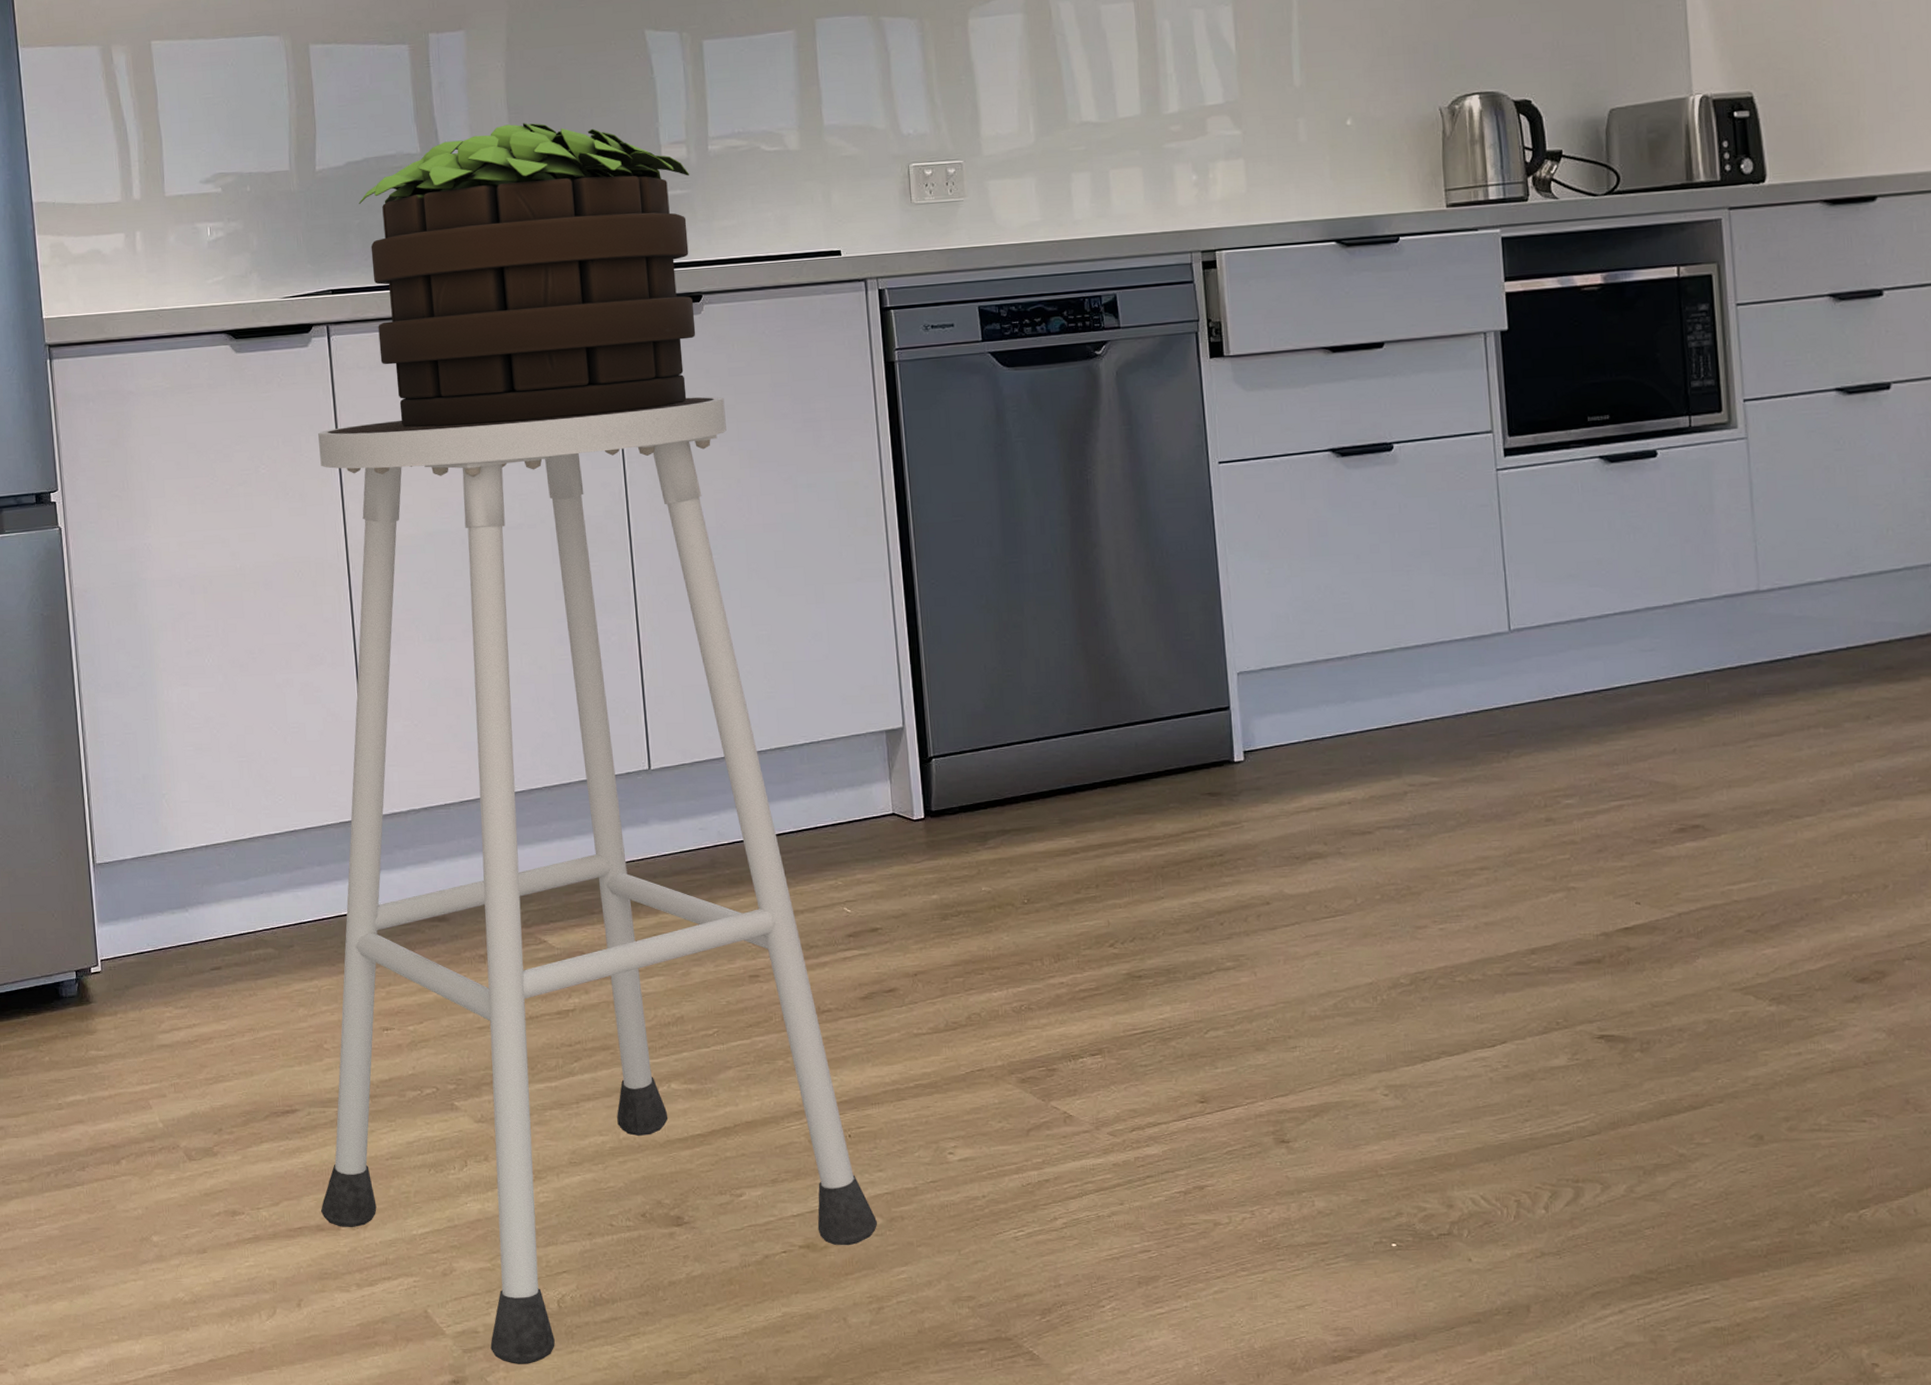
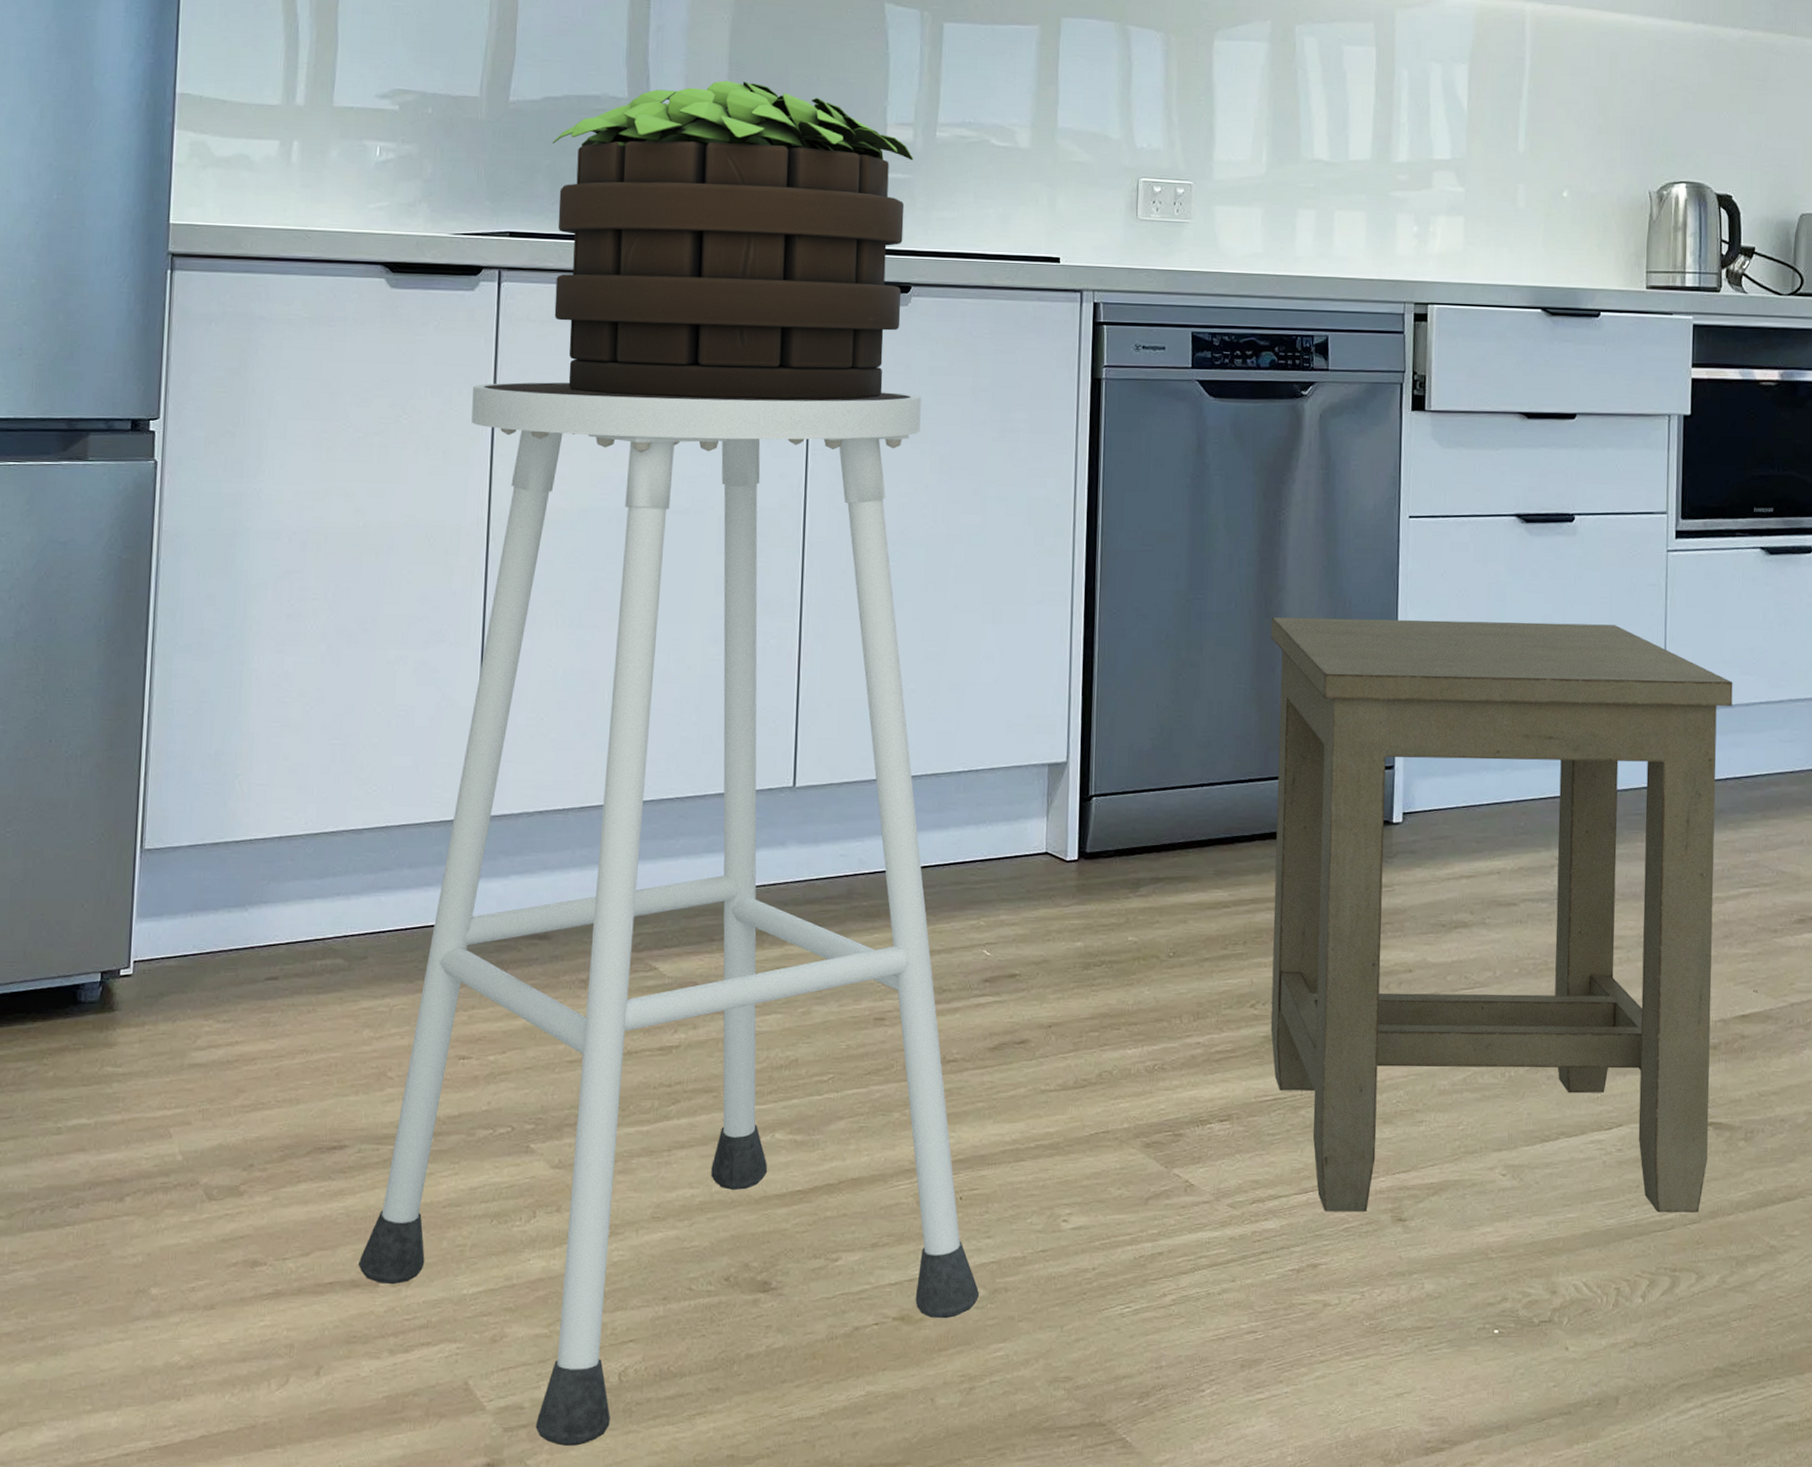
side table: none [1088,549,1602,1137] -> present [1270,617,1733,1212]

